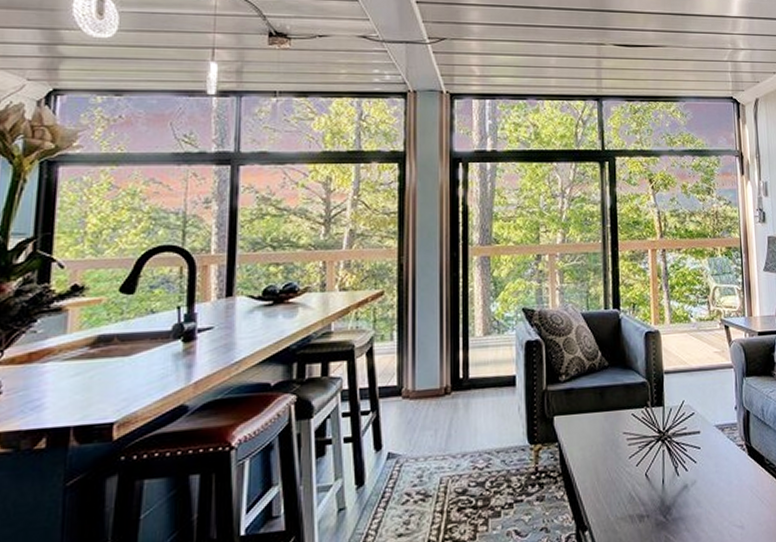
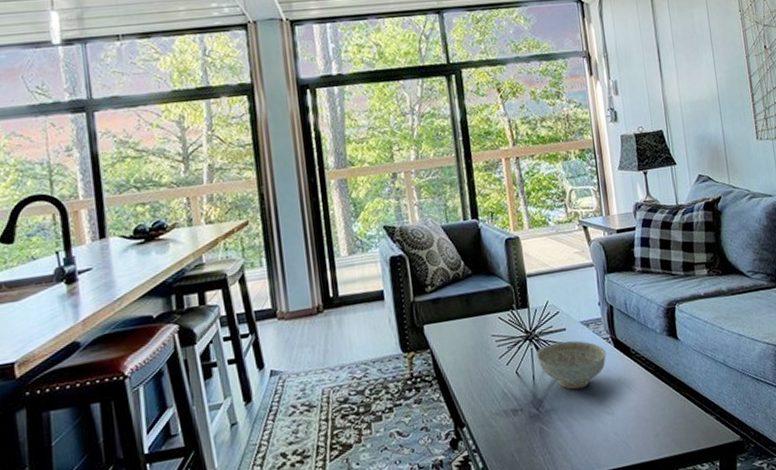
decorative bowl: none [667,444,740,498] -> present [535,340,607,389]

